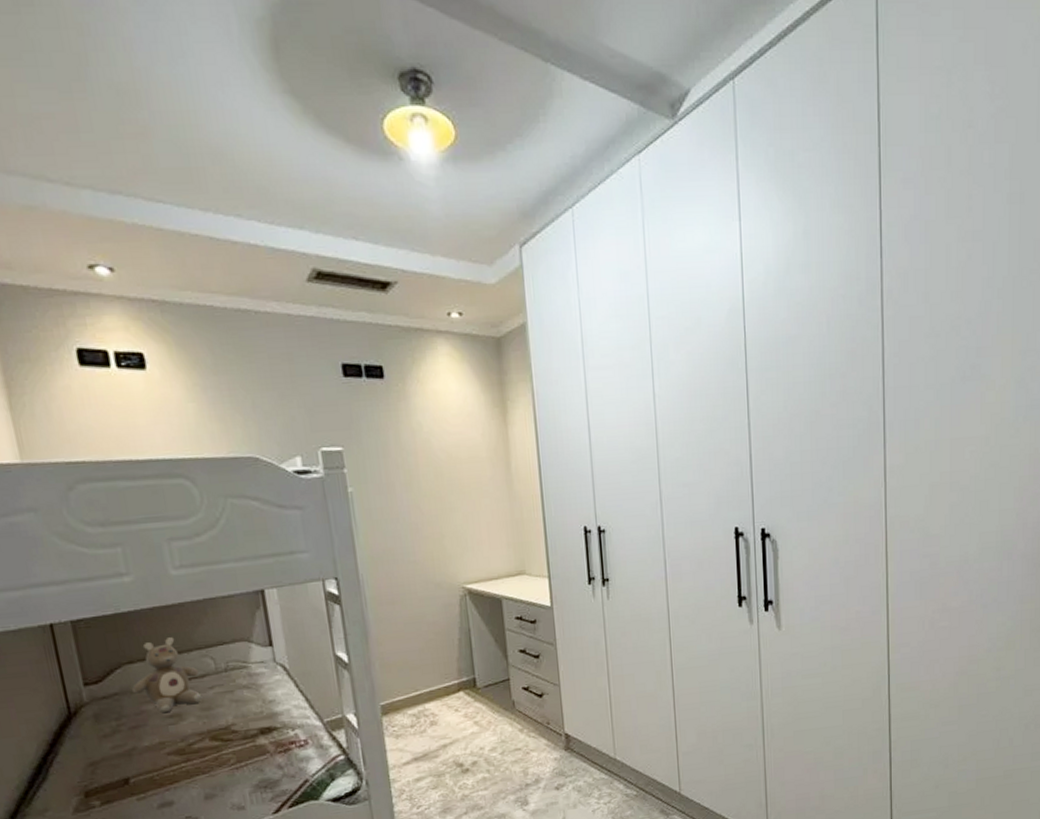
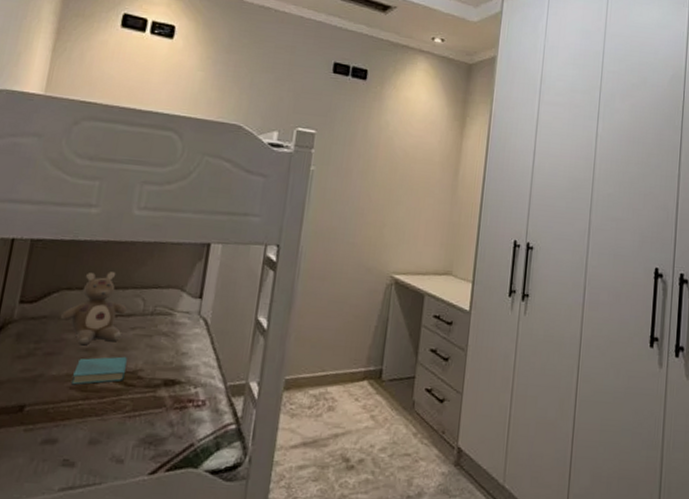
book: none [165,715,219,751] -> present [72,356,127,385]

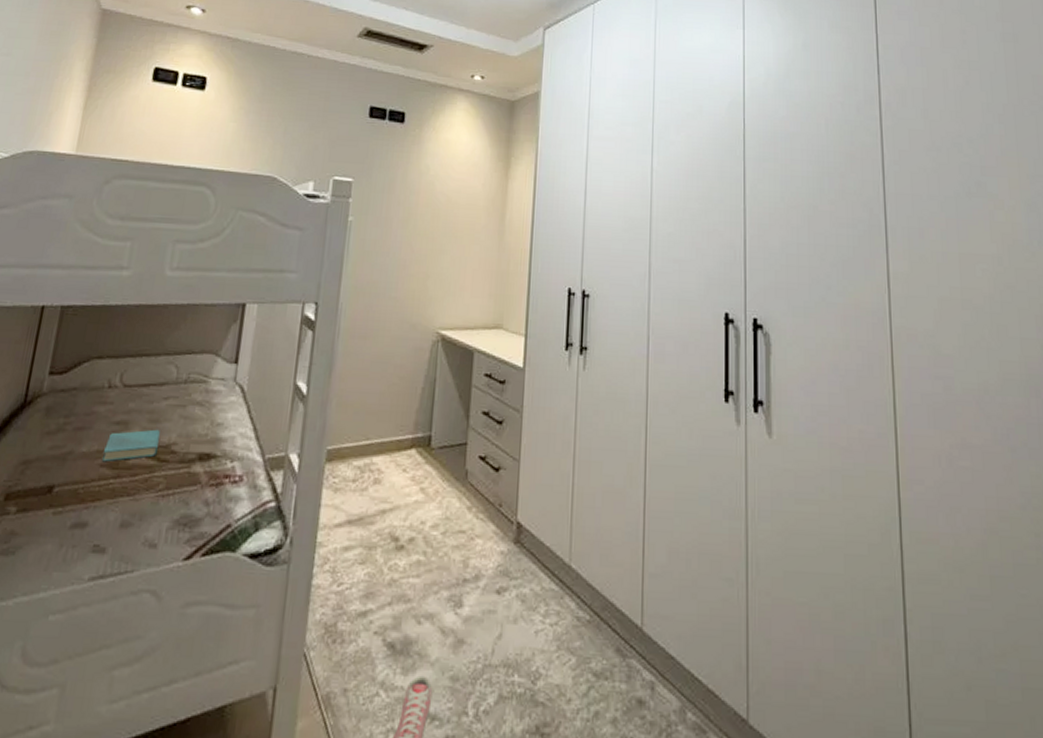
stuffed bear: present [61,272,127,346] -> none [91,338,159,419]

